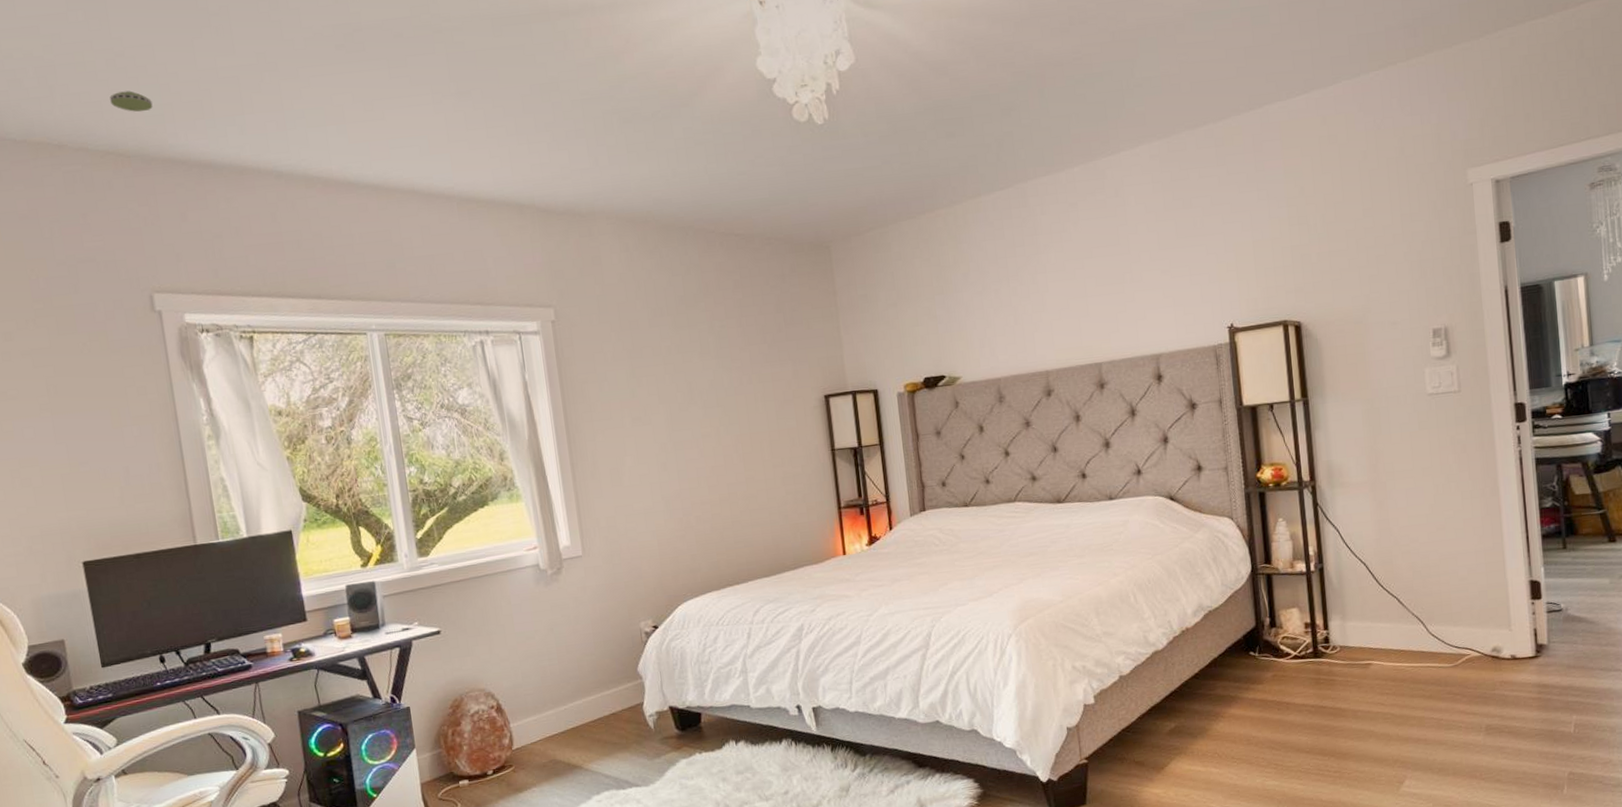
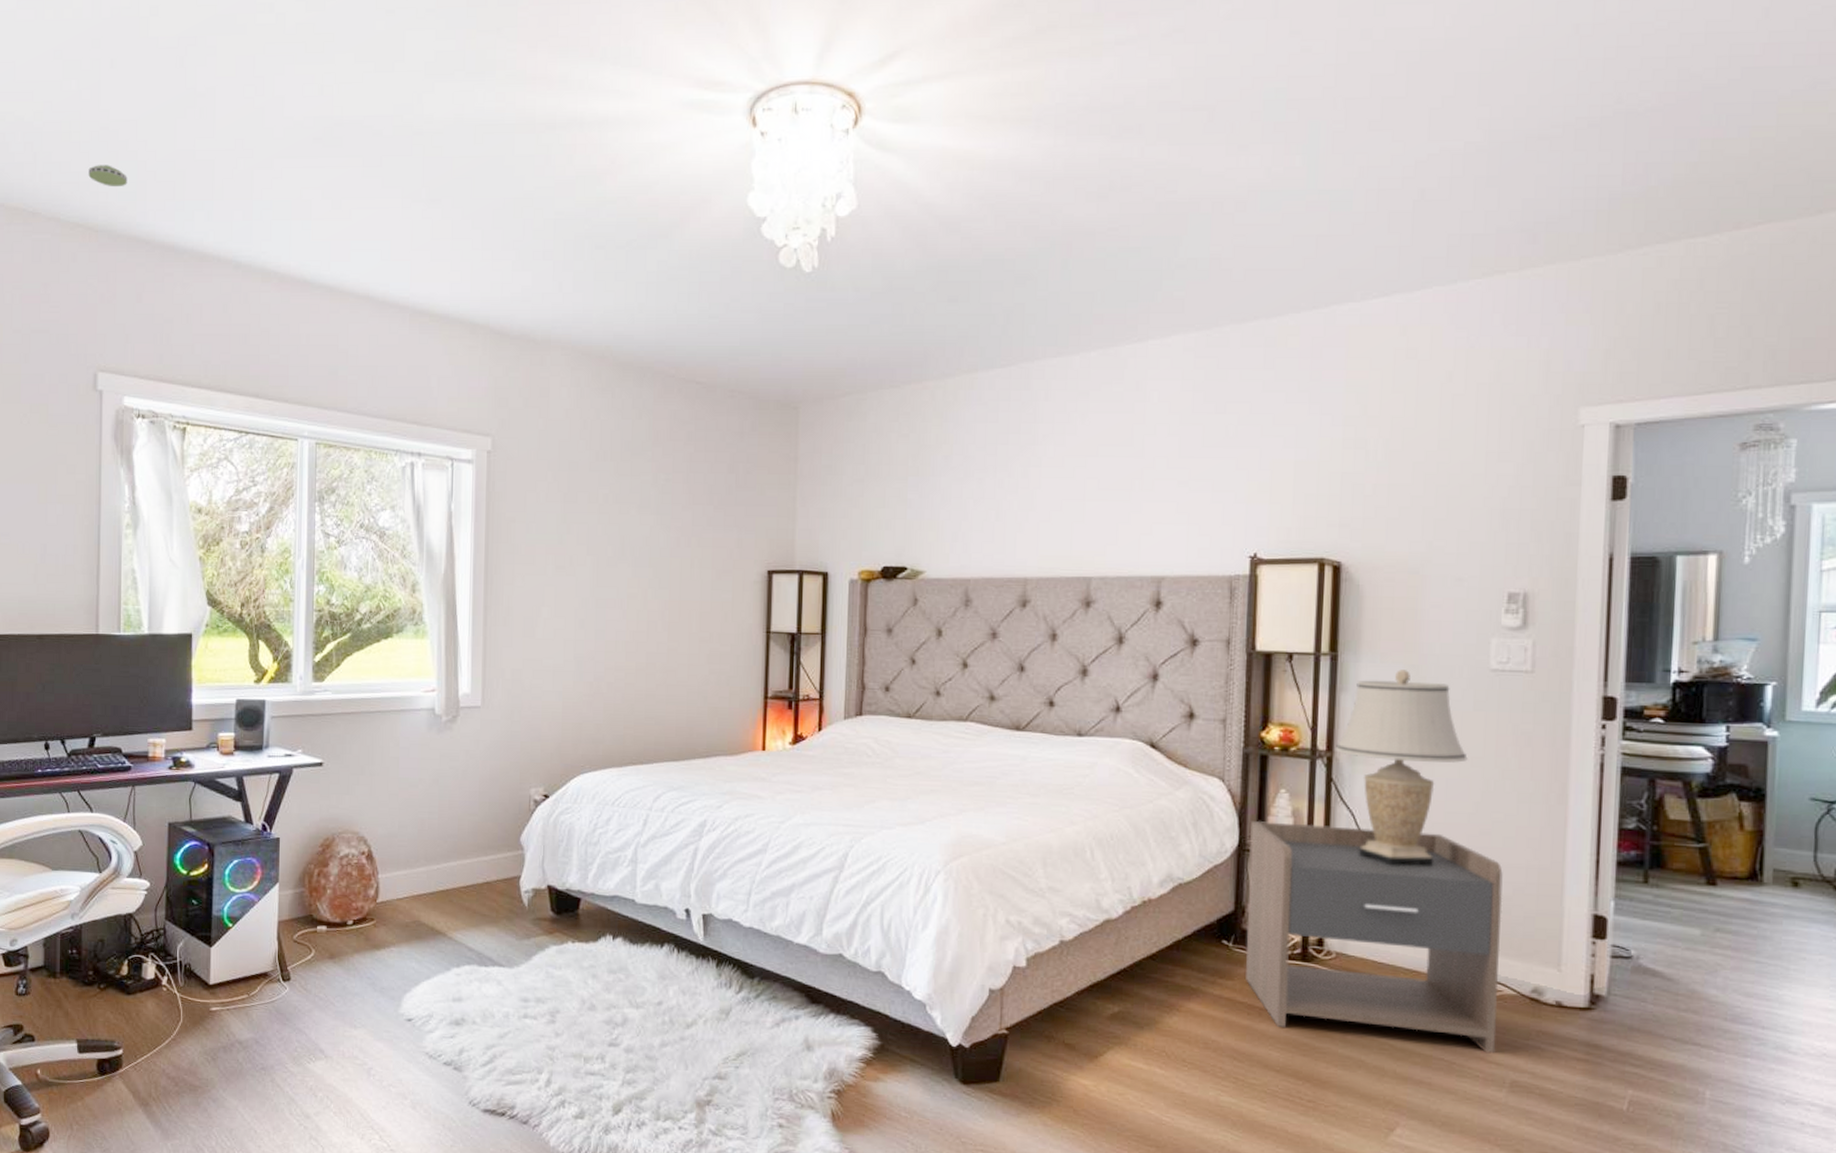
nightstand: none [1259,535,1471,716] -> present [1246,820,1503,1054]
table lamp: none [1316,404,1420,568] -> present [1334,670,1468,867]

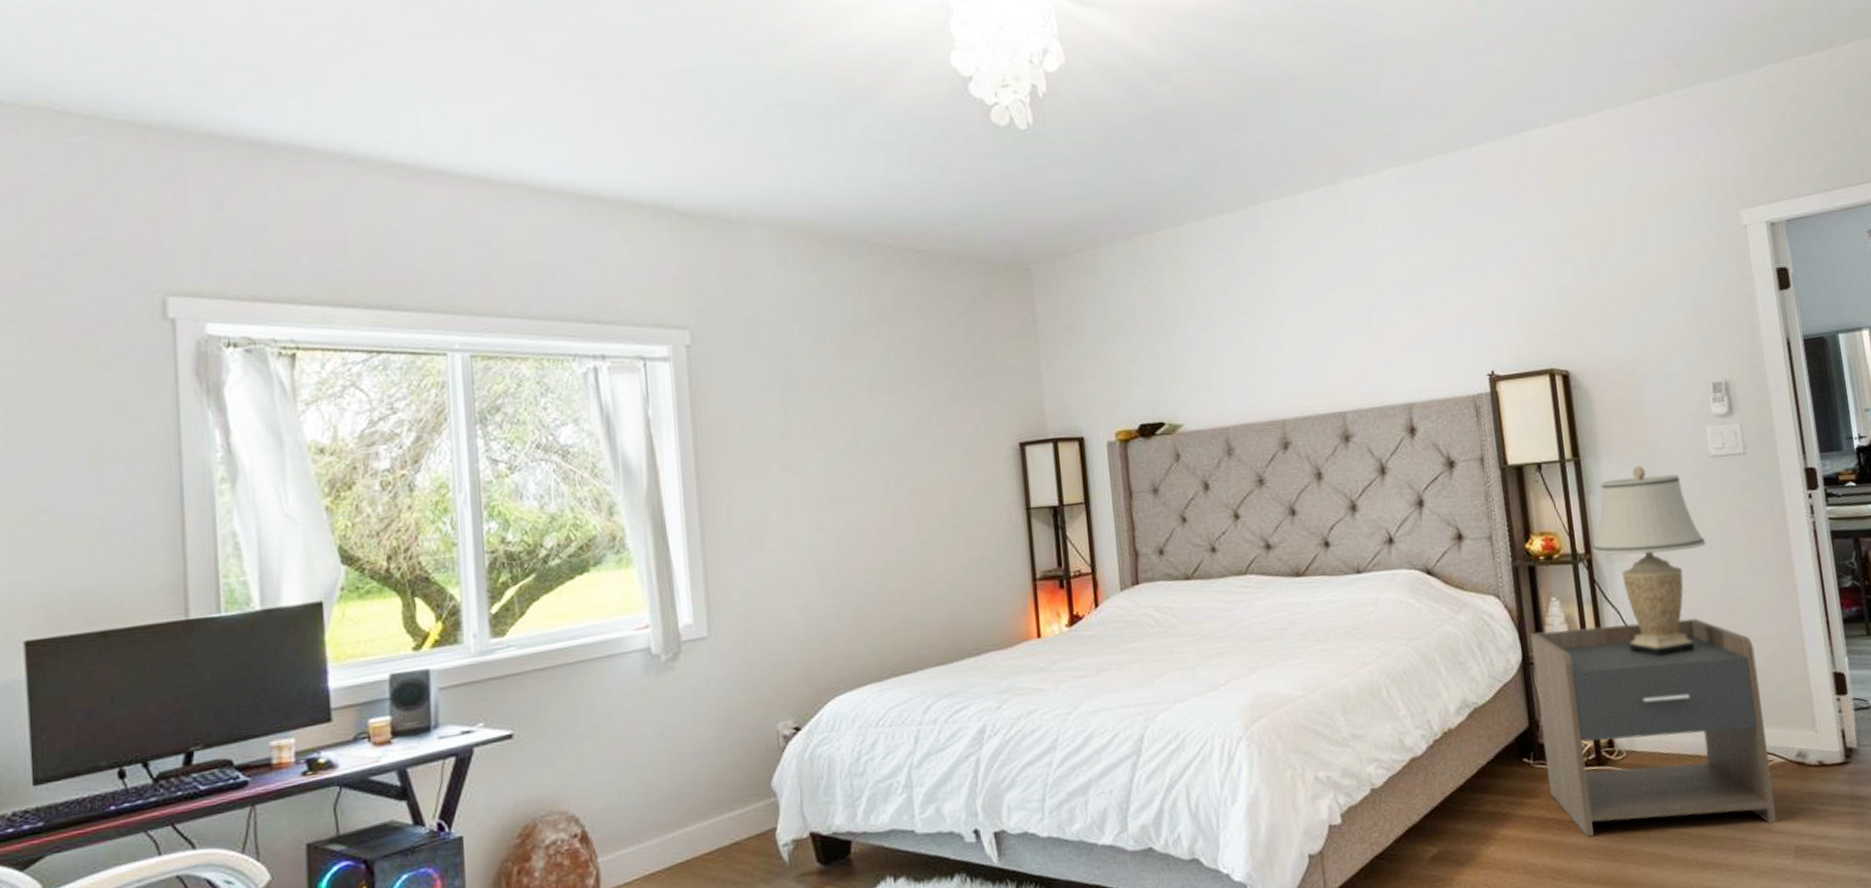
smoke detector: present [88,165,127,188] -> none [138,51,194,77]

